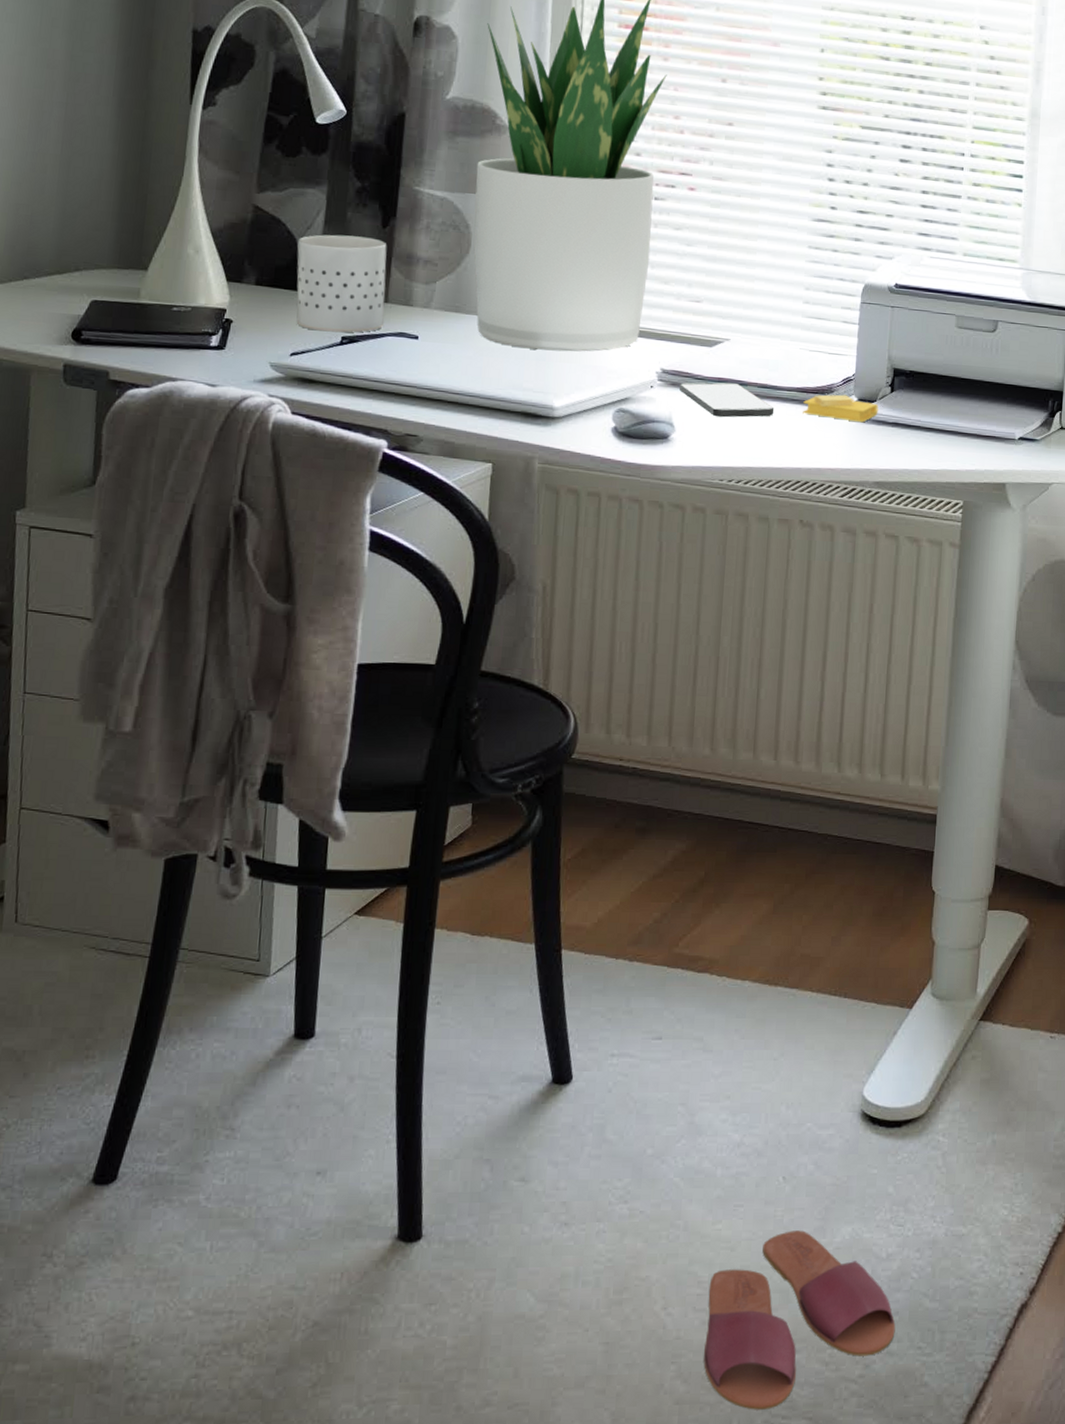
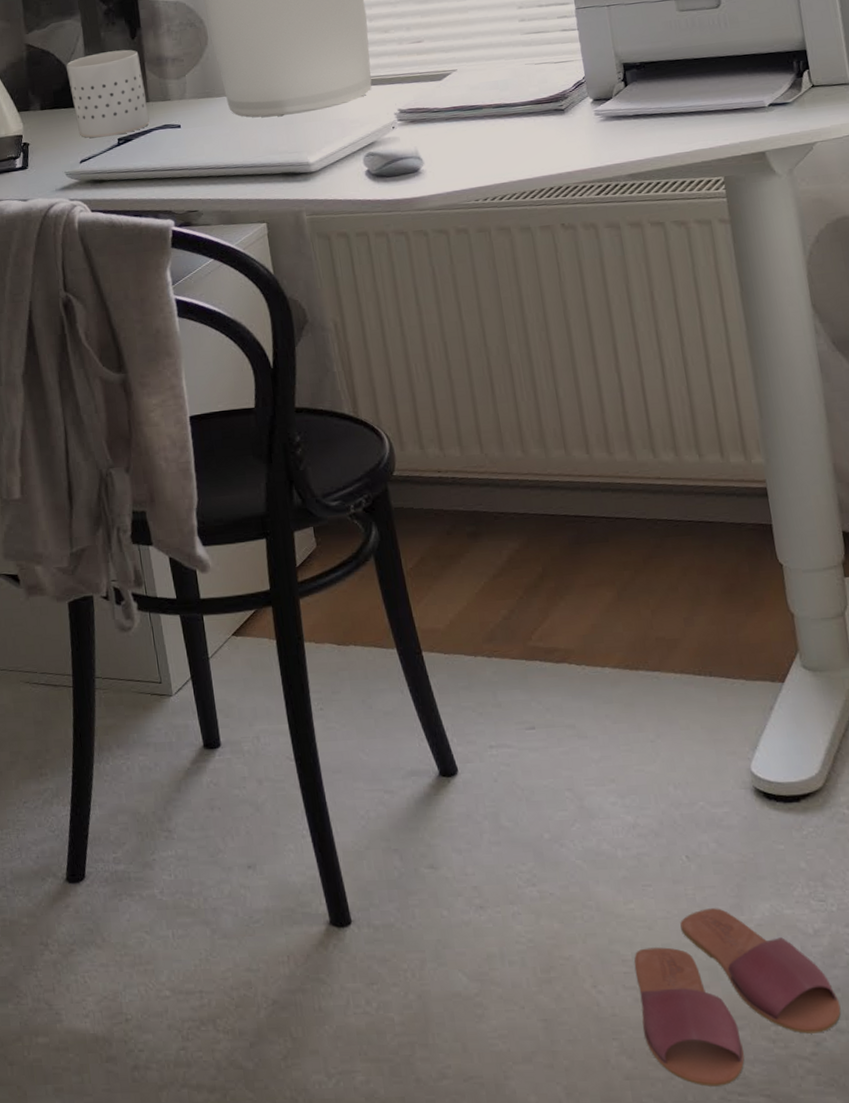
smartphone: present [680,382,775,418] -> none [419,108,514,143]
sticky notes: present [803,394,879,423] -> none [540,98,617,124]

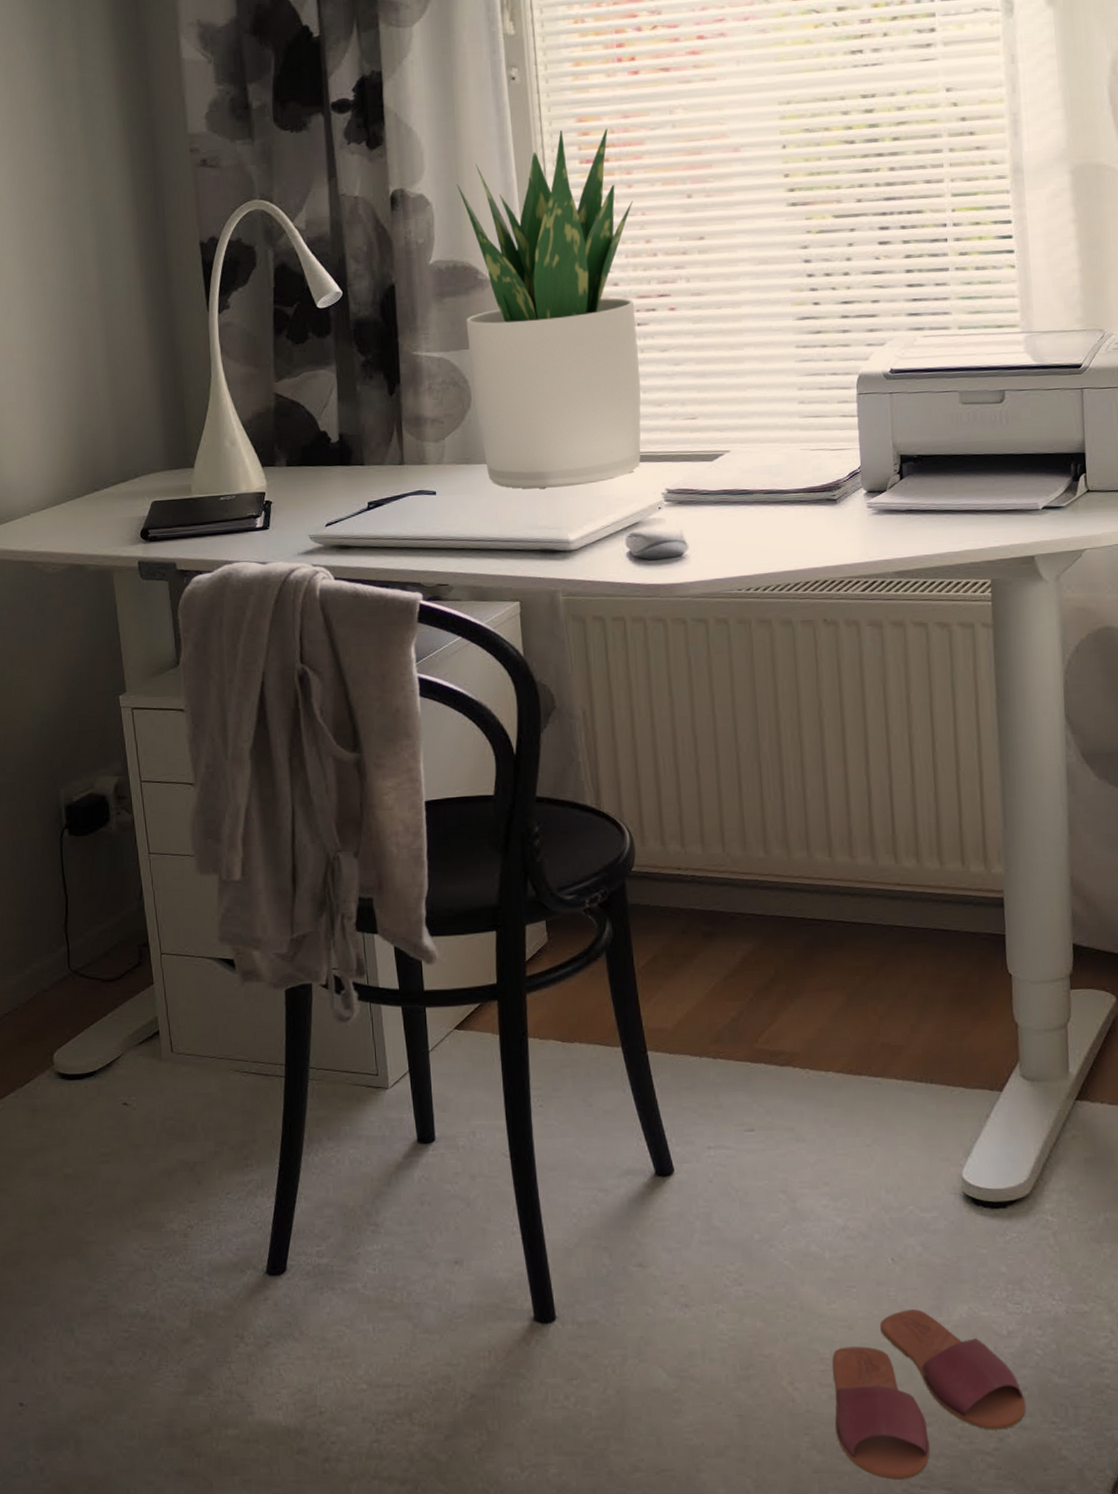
mug: present [65,49,150,138] -> none [316,406,404,500]

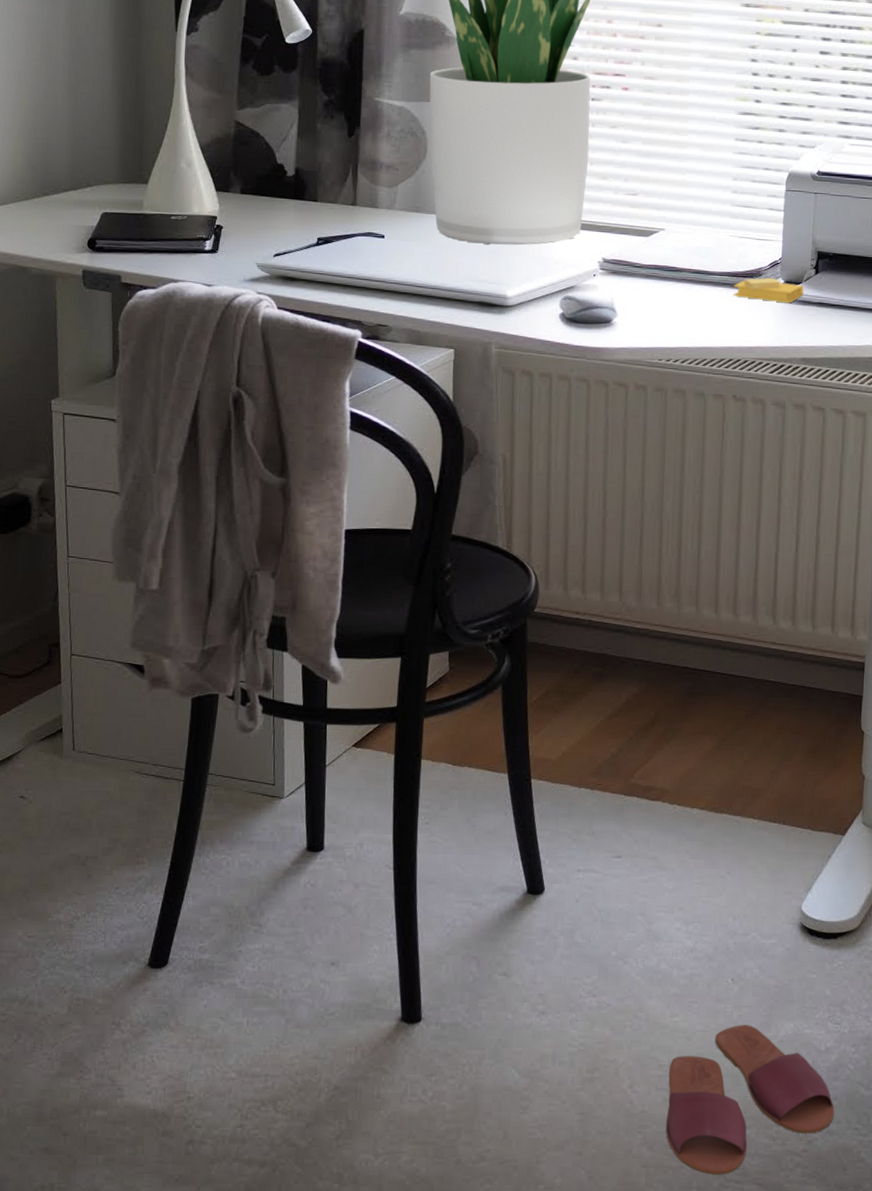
sticky notes: none [811,488,890,515] -> present [733,277,804,304]

